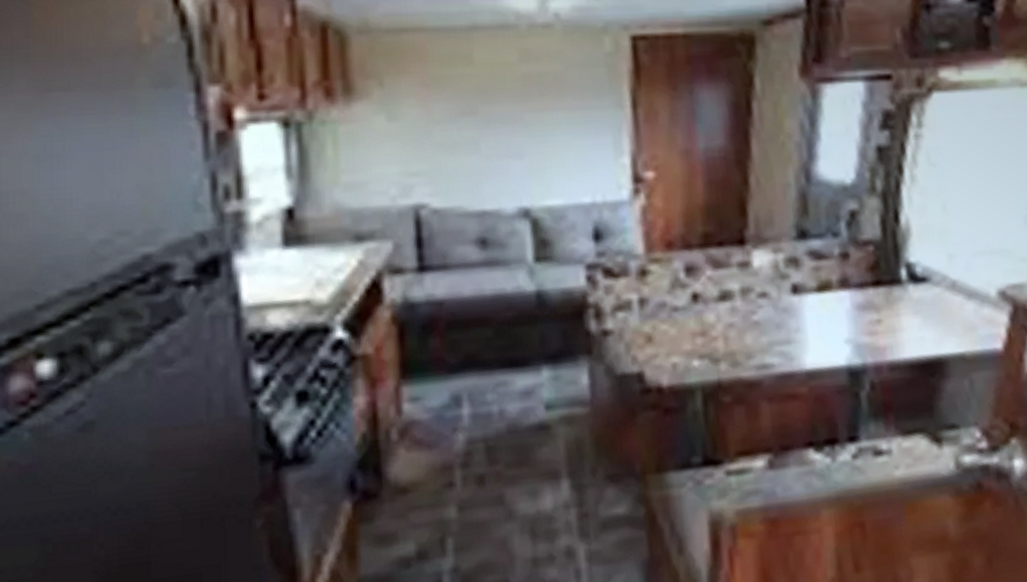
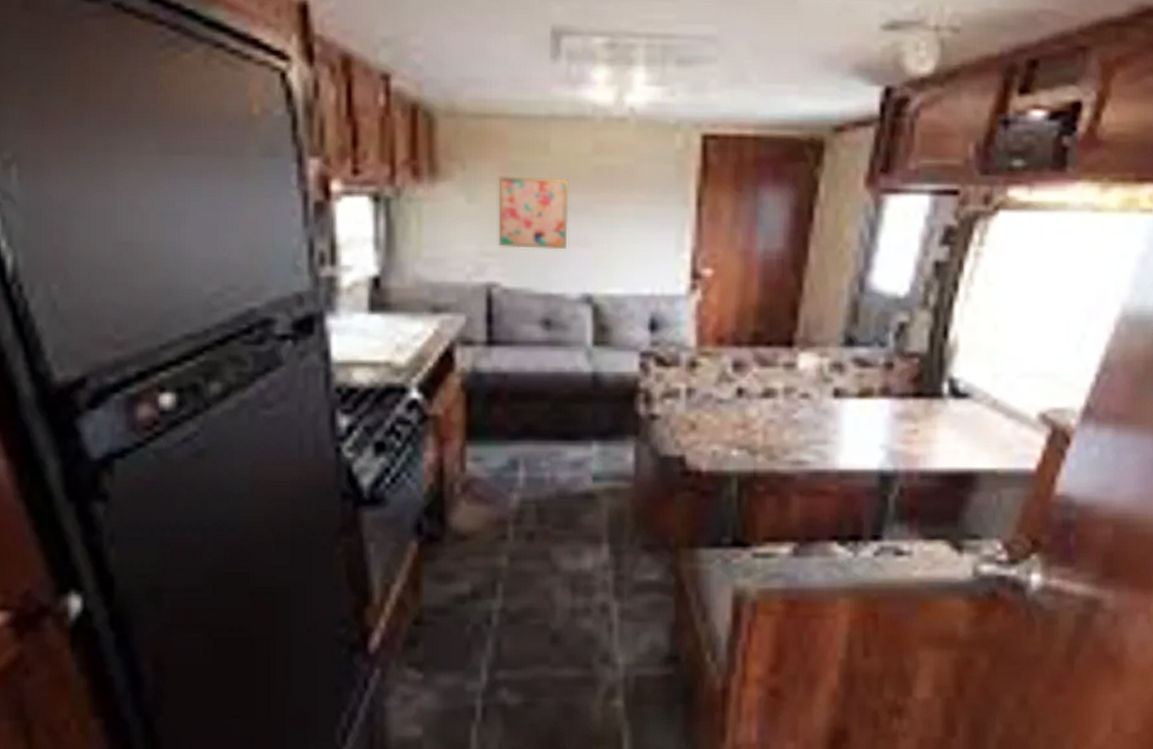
wall art: none [419,89,499,166] -> present [498,176,569,250]

